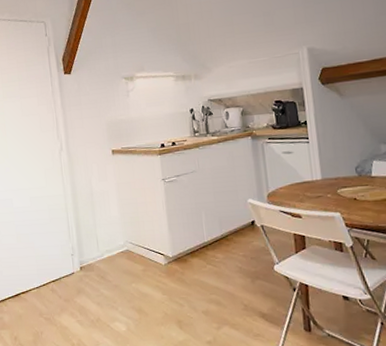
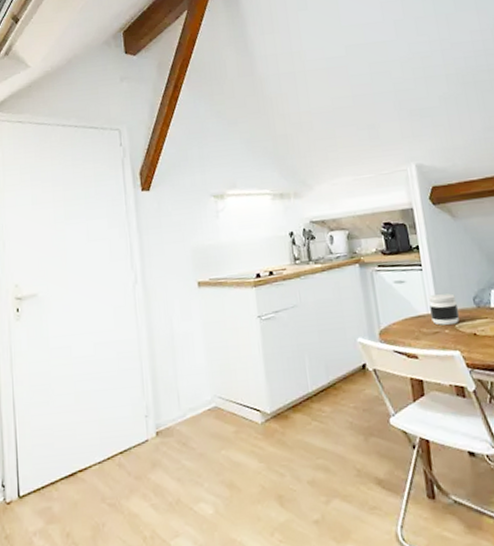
jar: none [313,163,342,191] -> present [428,293,460,326]

